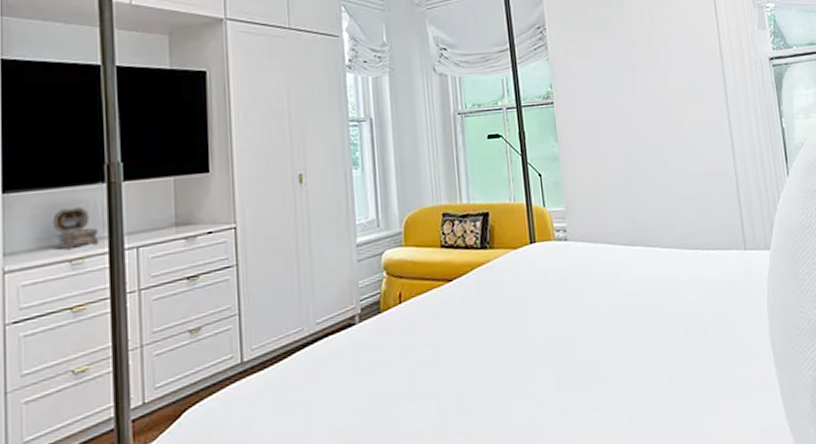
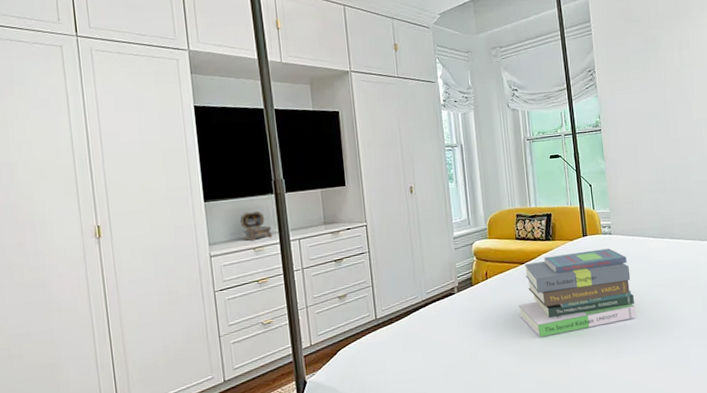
books: none [443,259,602,385] -> present [518,248,637,337]

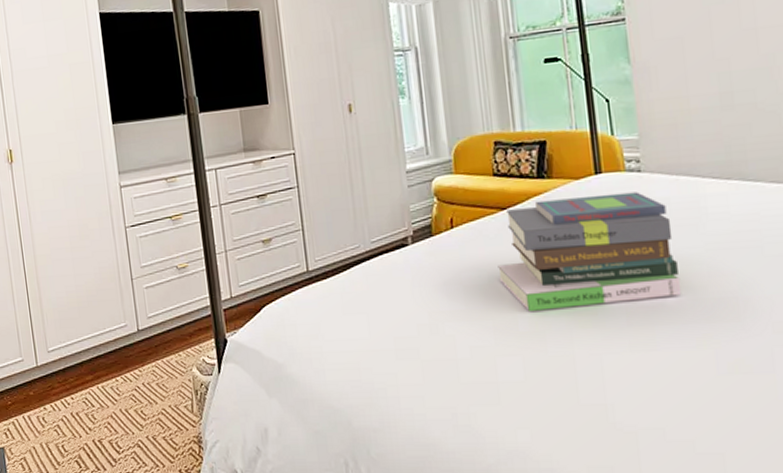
jewelry box: present [239,210,273,241] -> none [150,134,186,170]

